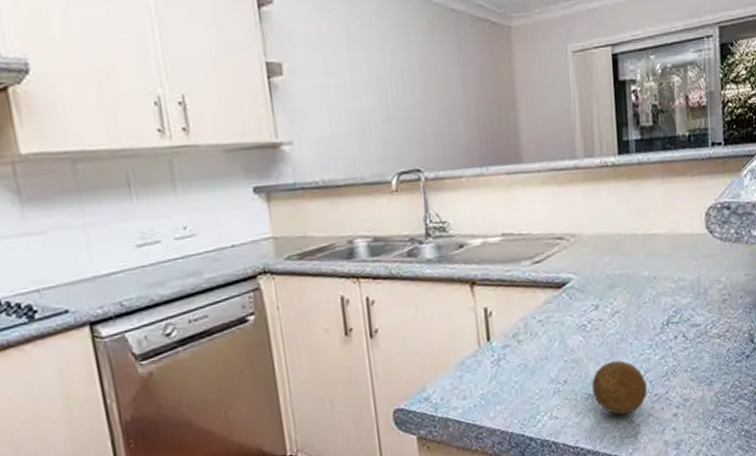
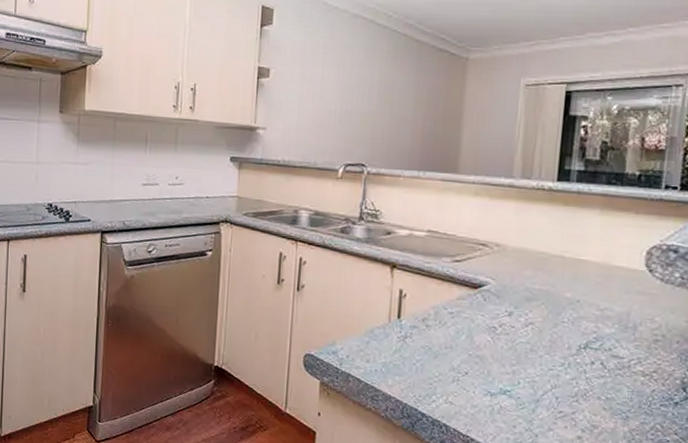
fruit: present [592,360,647,415] -> none [492,367,552,422]

